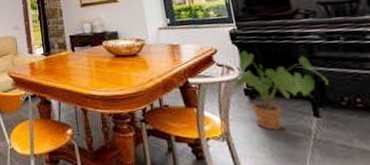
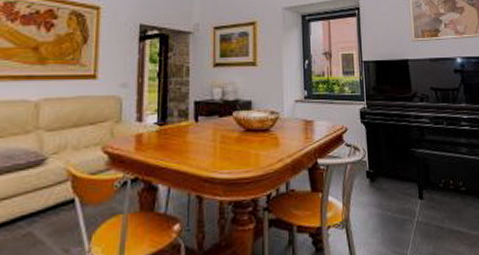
house plant: present [231,51,329,130] -> none [355,131,432,214]

